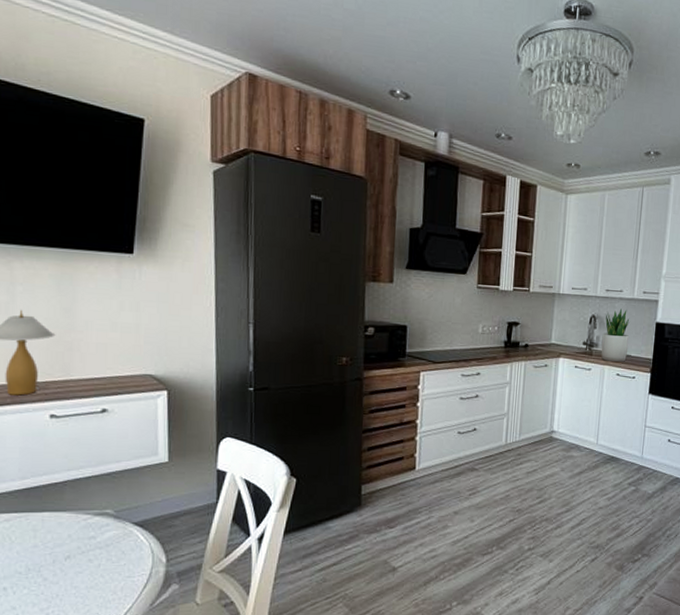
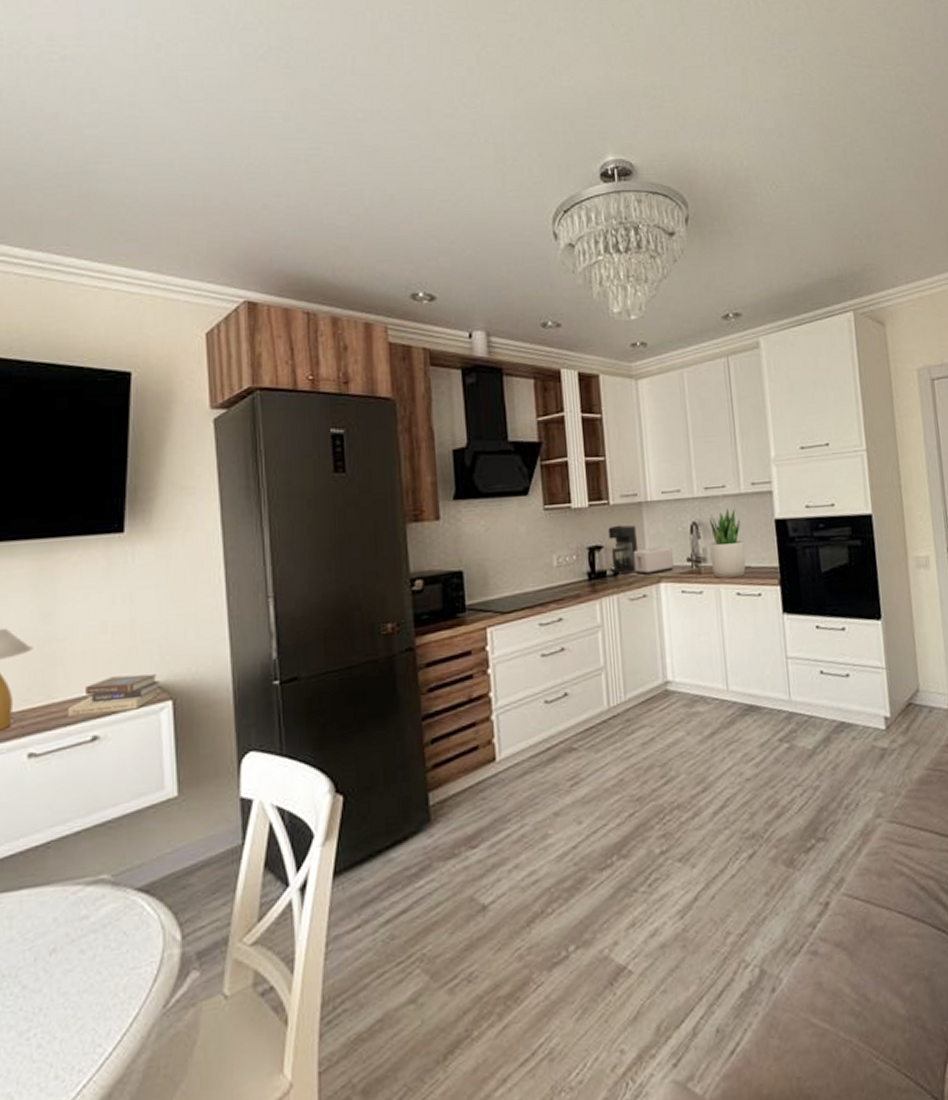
books: none [82,366,159,394] -> present [67,674,161,718]
coffee maker: none [522,309,547,347] -> present [608,525,637,574]
toaster: none [541,329,573,351] -> present [633,546,674,575]

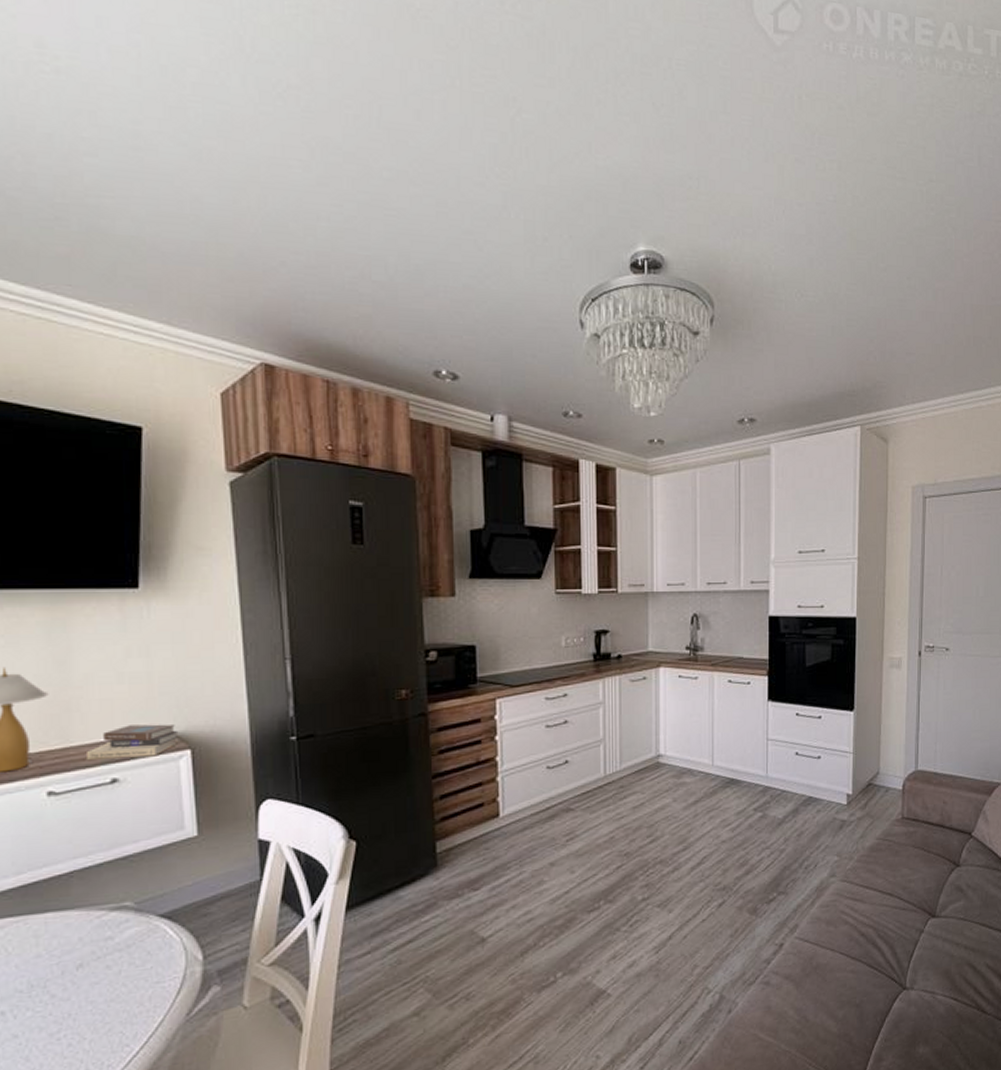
coffee maker: present [608,525,637,574] -> none [614,613,641,658]
toaster: present [633,546,674,575] -> none [636,634,673,660]
planter: present [709,508,746,578] -> none [707,603,738,666]

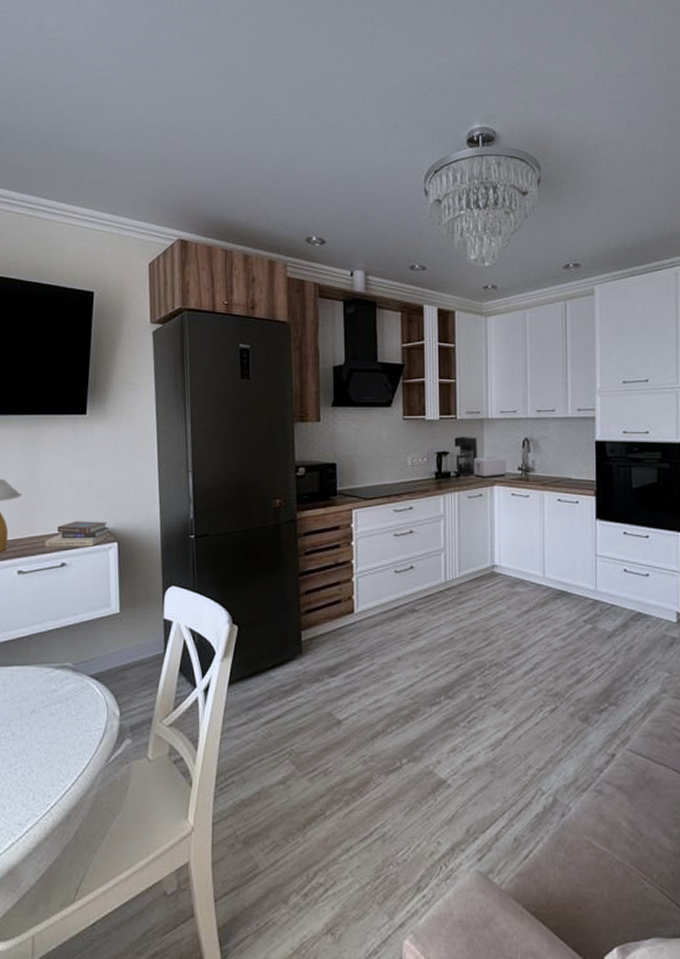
coffee maker: none [614,613,641,658] -> present [453,437,477,476]
toaster: none [636,634,673,660] -> present [473,456,506,479]

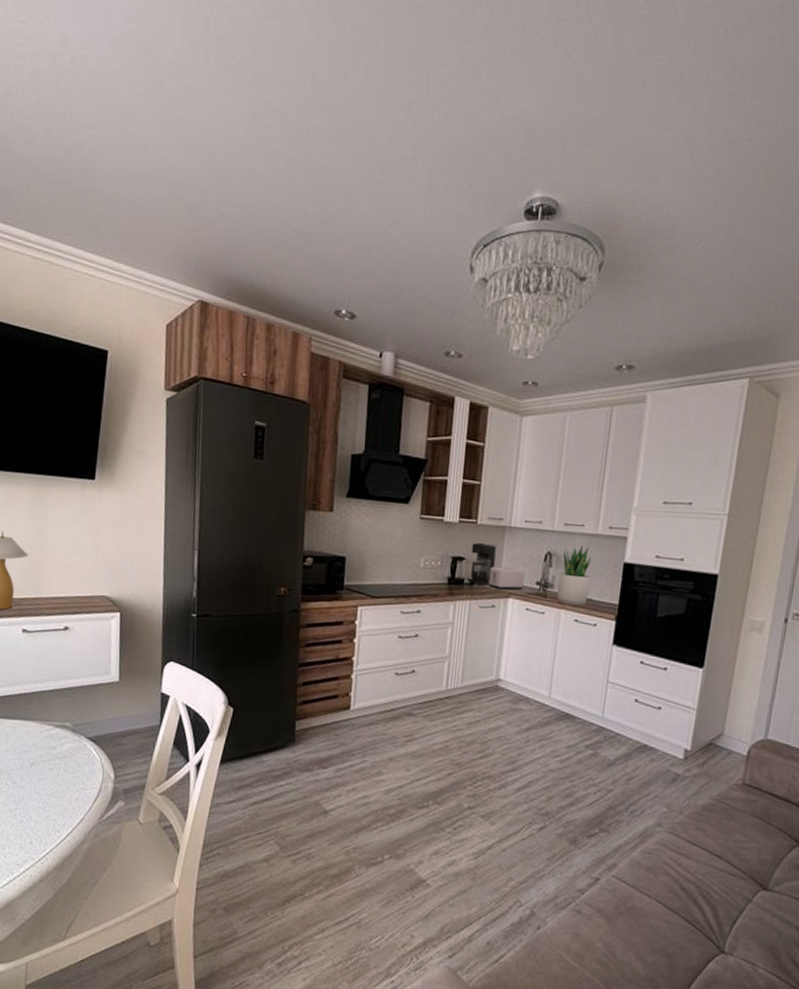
books: present [44,521,110,548] -> none [49,587,113,614]
planter: none [537,429,567,486] -> present [556,545,592,606]

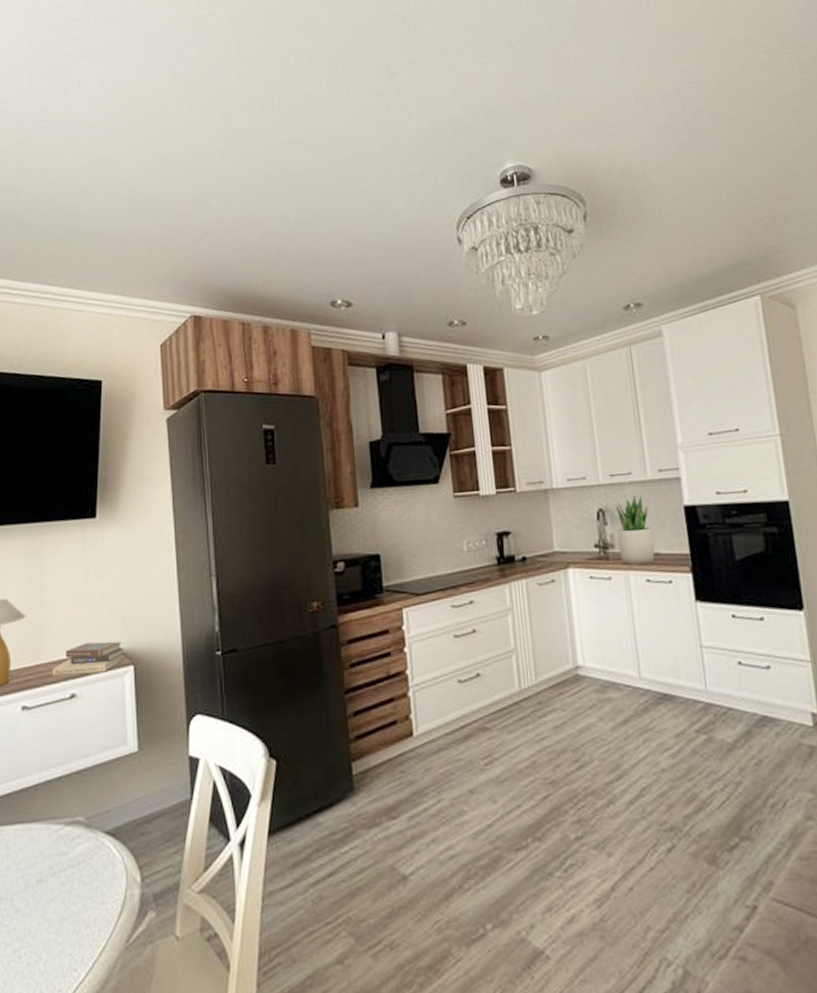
books: none [49,587,113,614] -> present [51,641,124,678]
coffee maker: present [467,543,496,585] -> none [516,512,545,560]
toaster: present [488,566,525,590] -> none [540,532,581,561]

